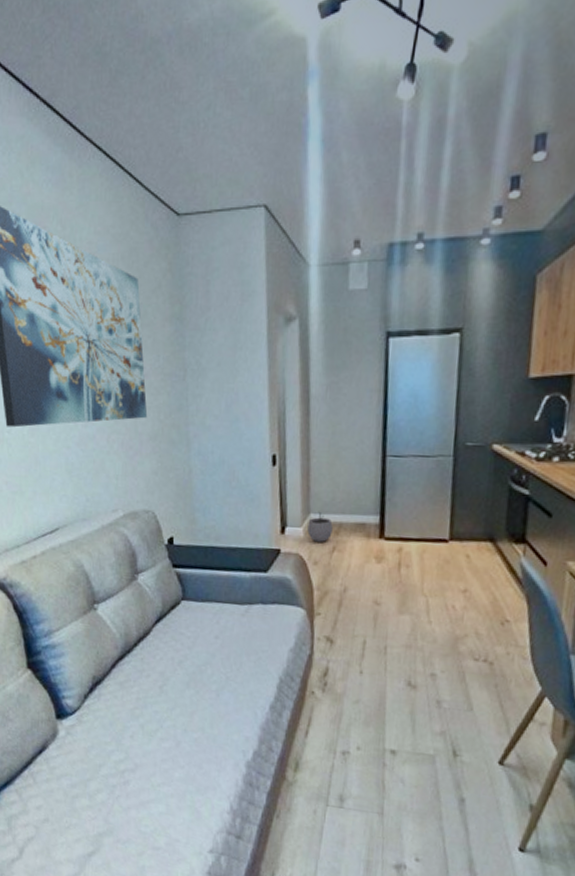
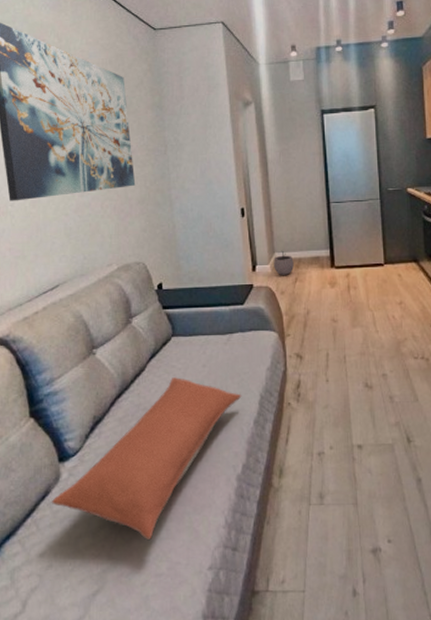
pillow: none [48,646,258,812] -> present [51,377,242,539]

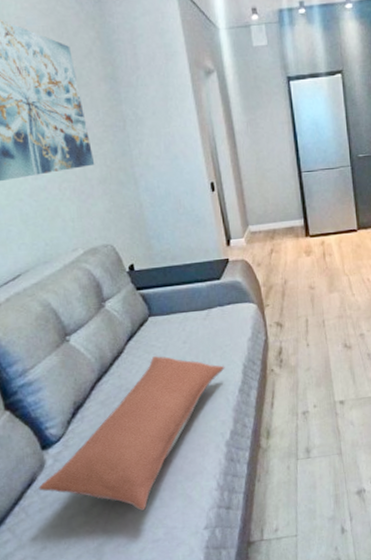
plant pot: present [274,250,294,275] -> none [248,223,269,248]

